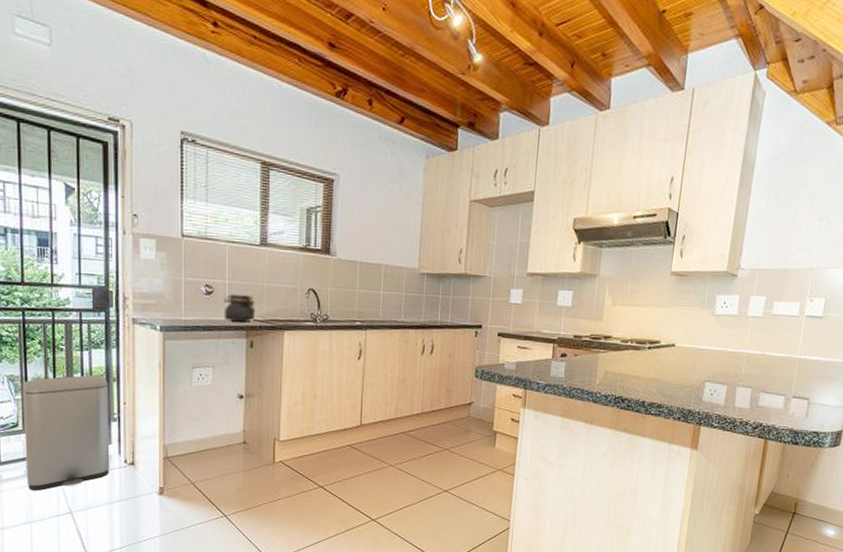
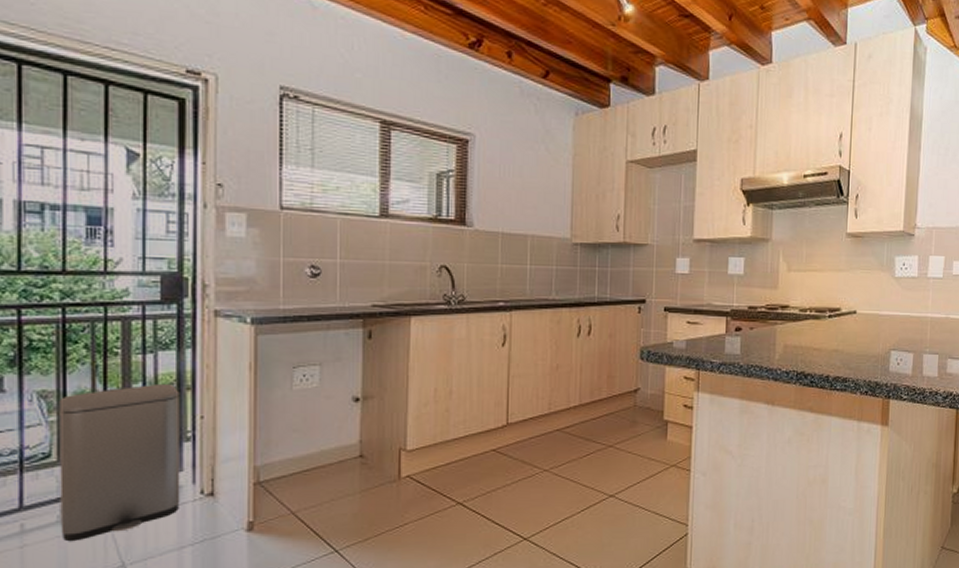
jar: present [223,294,256,322] -> none [334,276,375,308]

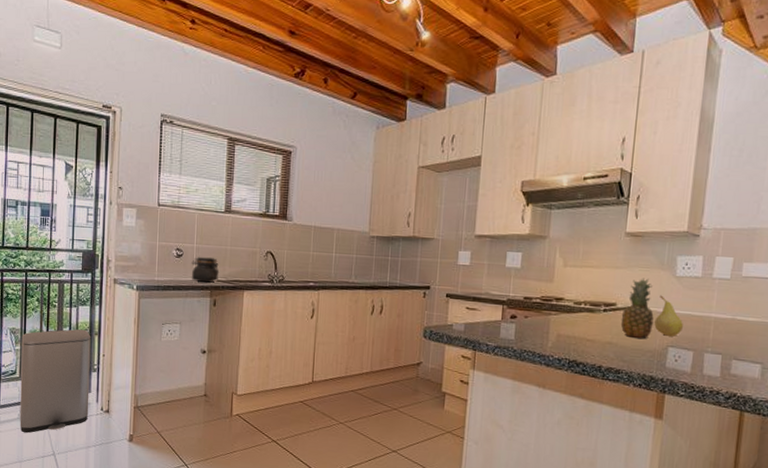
jar: none [334,276,375,308] -> present [191,257,220,283]
fruit: none [845,280,876,344] -> present [620,278,654,339]
fruit: none [877,297,903,339] -> present [654,295,683,337]

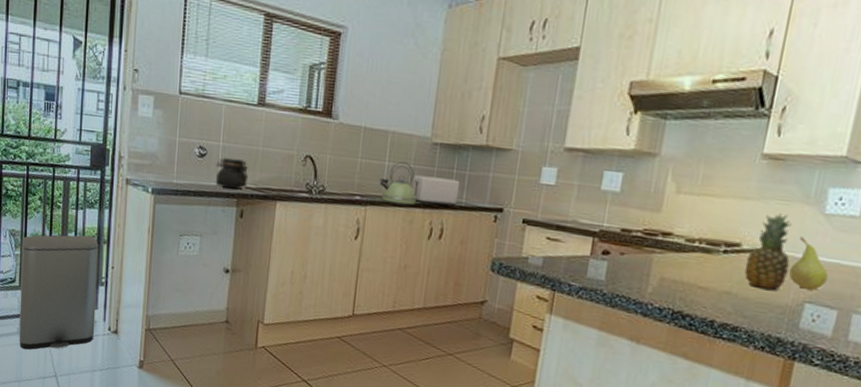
kettle: none [328,252,361,288] -> present [379,161,417,206]
toaster: none [356,263,395,288] -> present [412,175,461,208]

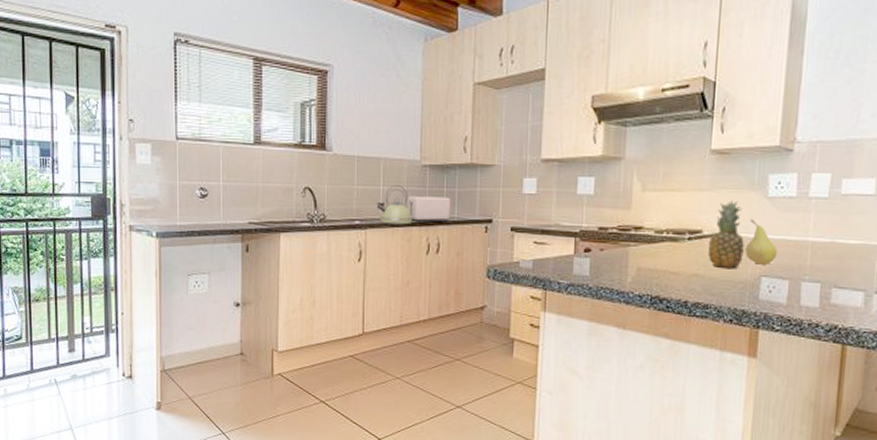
pedal bin: present [19,234,99,350] -> none [26,284,109,405]
jar: present [215,158,249,189] -> none [218,197,251,225]

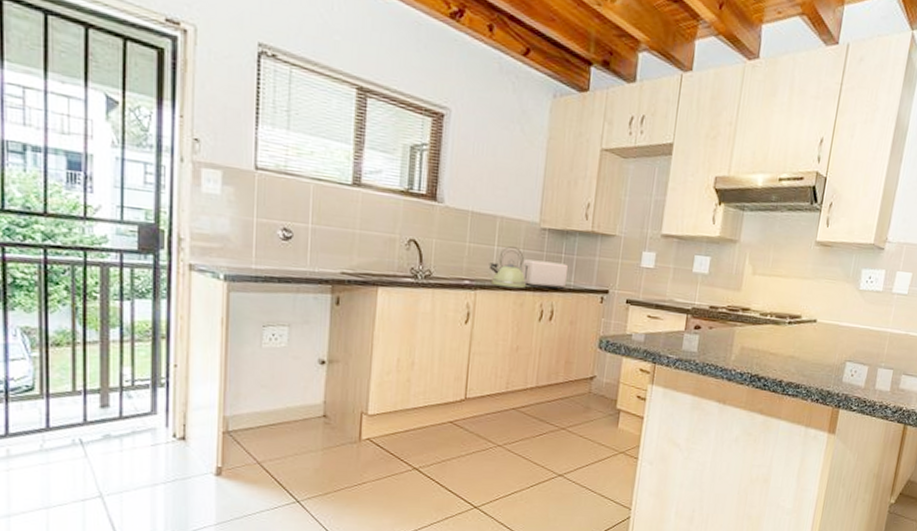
fruit: present [707,200,744,269] -> none [803,290,837,354]
fruit: present [745,219,777,265] -> none [835,308,862,351]

